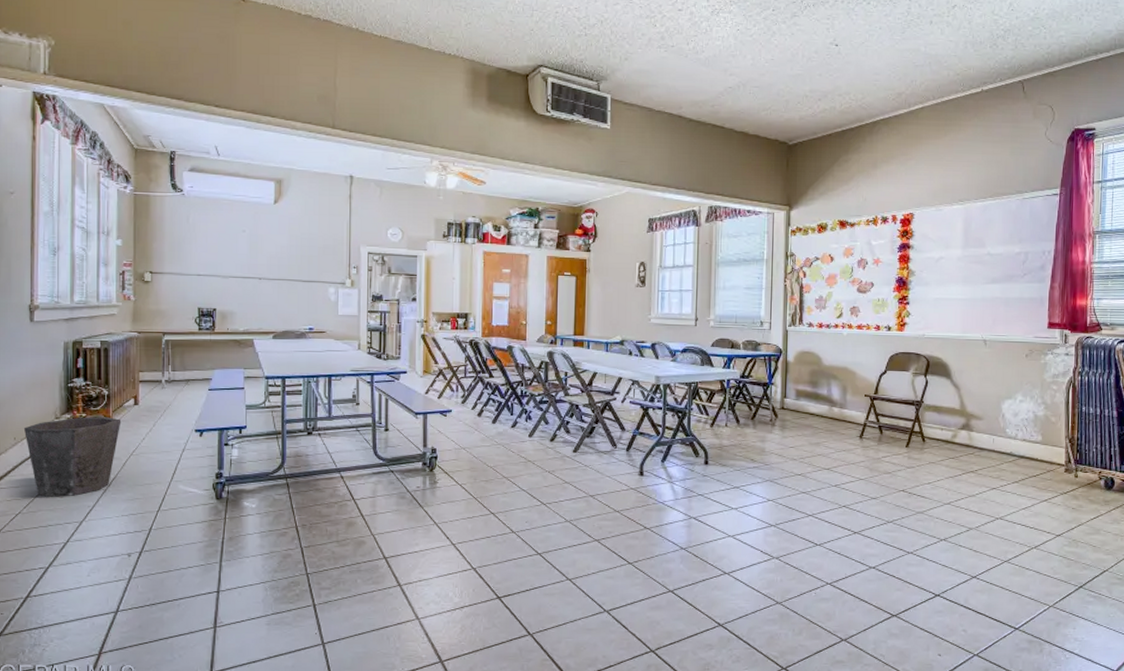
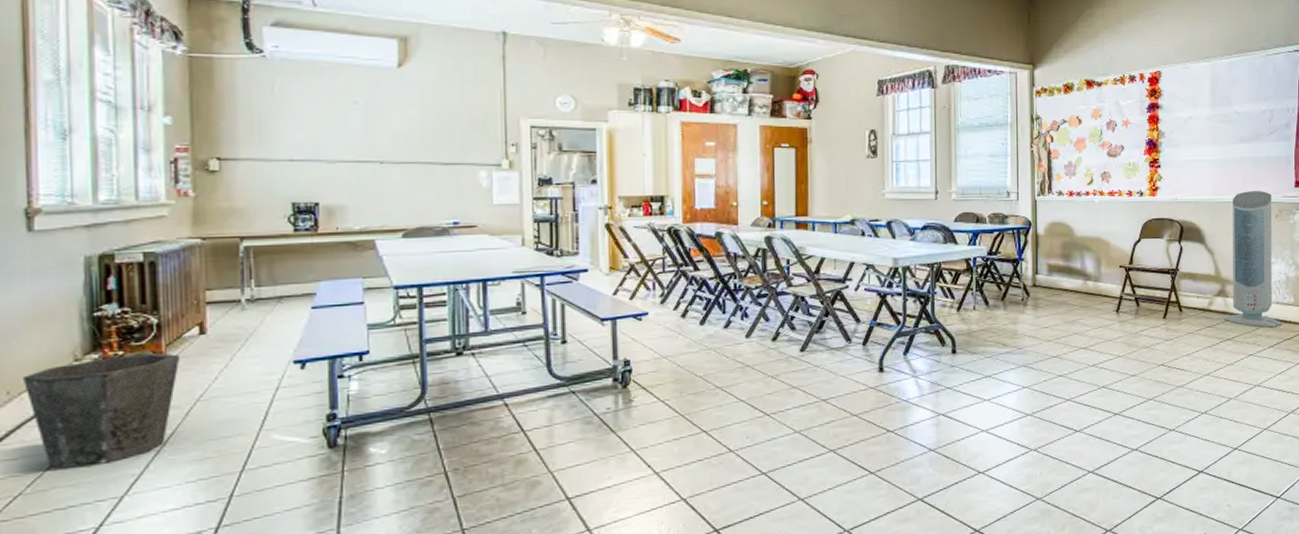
air purifier: none [967,330,1028,464] -> present [1223,191,1282,328]

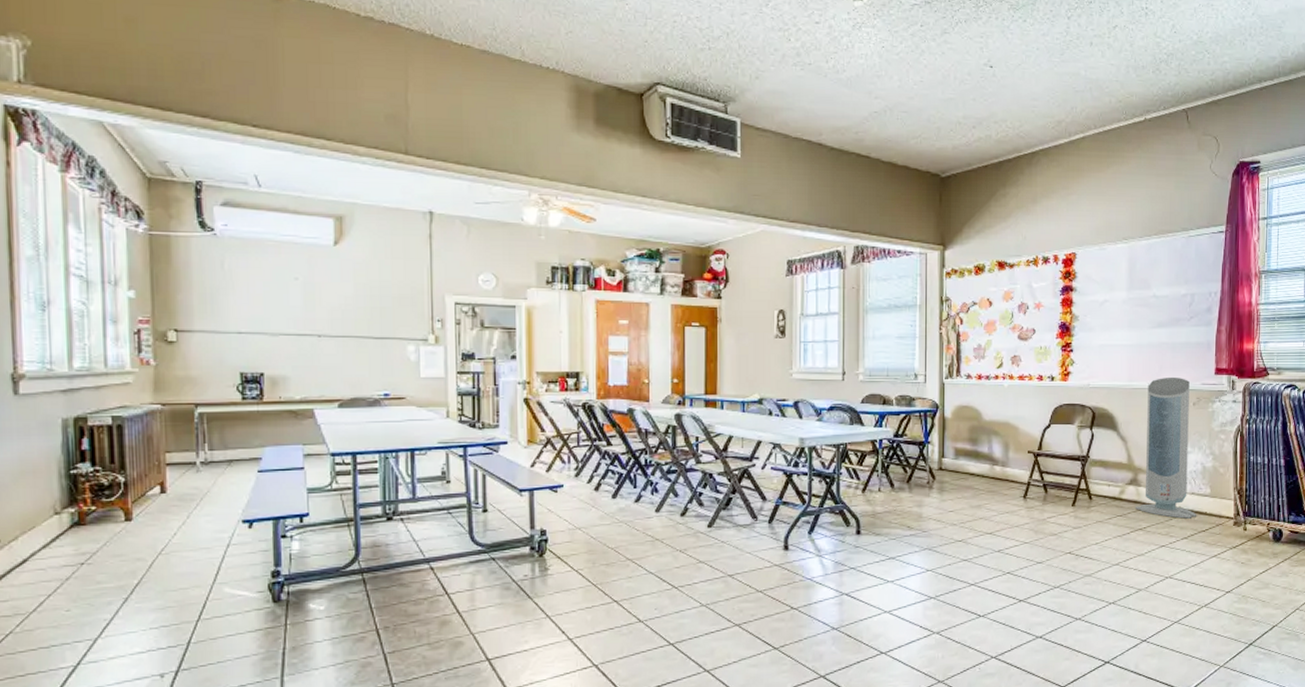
waste bin: present [22,353,181,470] -> none [11,509,145,612]

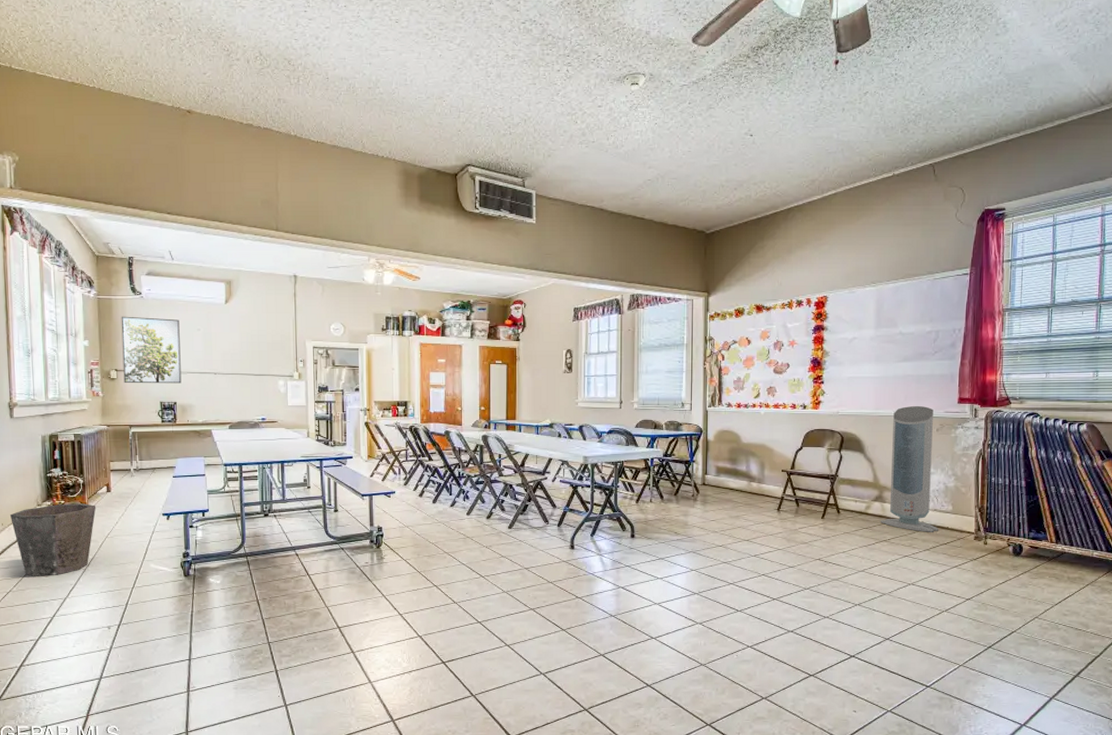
waste bin: none [11,509,145,612] -> present [9,503,96,577]
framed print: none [183,259,271,349] -> present [121,316,182,384]

